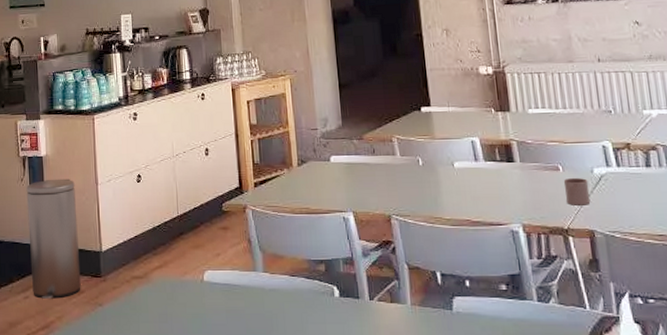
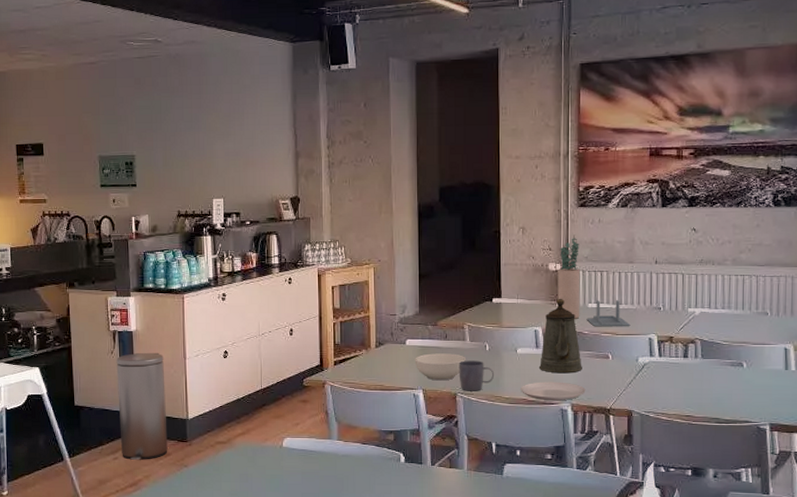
bowl: none [341,170,399,201] -> present [415,353,467,381]
mug: none [390,177,432,213] -> present [459,360,495,391]
plate: none [462,199,537,222] -> present [521,381,586,401]
coffee pot: none [481,104,530,189] -> present [539,298,582,374]
vase: none [489,34,521,127] -> present [558,234,580,319]
napkin holder: none [528,104,579,135] -> present [586,300,631,327]
cup: present [563,177,591,206] -> none [611,365,633,389]

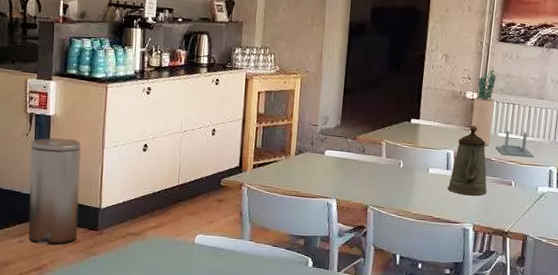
bowl: present [415,353,467,381] -> none [331,165,381,193]
mug: present [459,360,495,391] -> none [372,175,406,205]
plate: present [521,381,586,401] -> none [428,201,488,221]

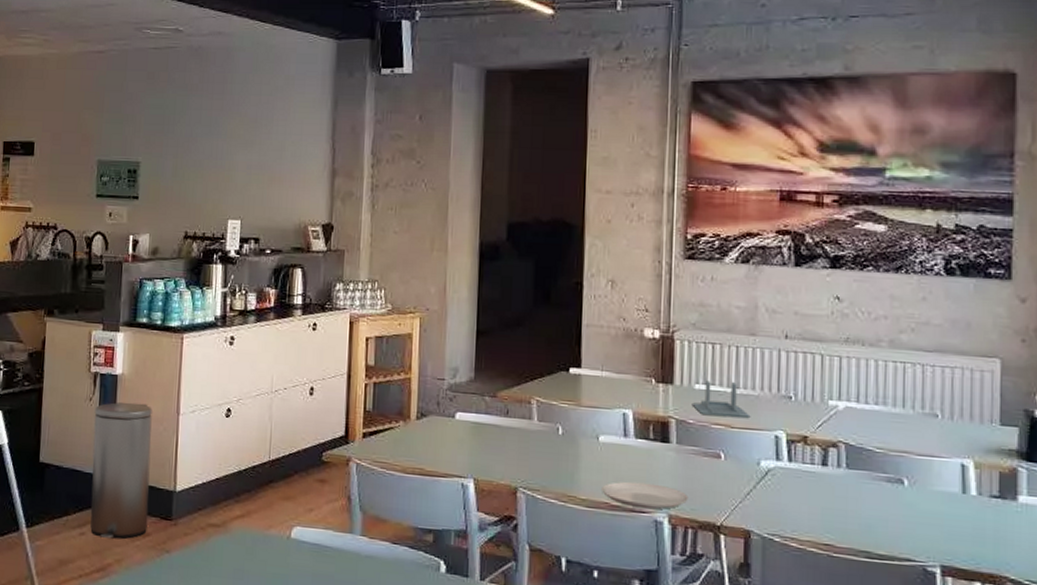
plate: none [428,201,488,221] -> present [602,481,689,510]
coffee pot: present [448,125,487,196] -> none [628,374,685,474]
vase: present [471,67,497,146] -> none [654,293,686,403]

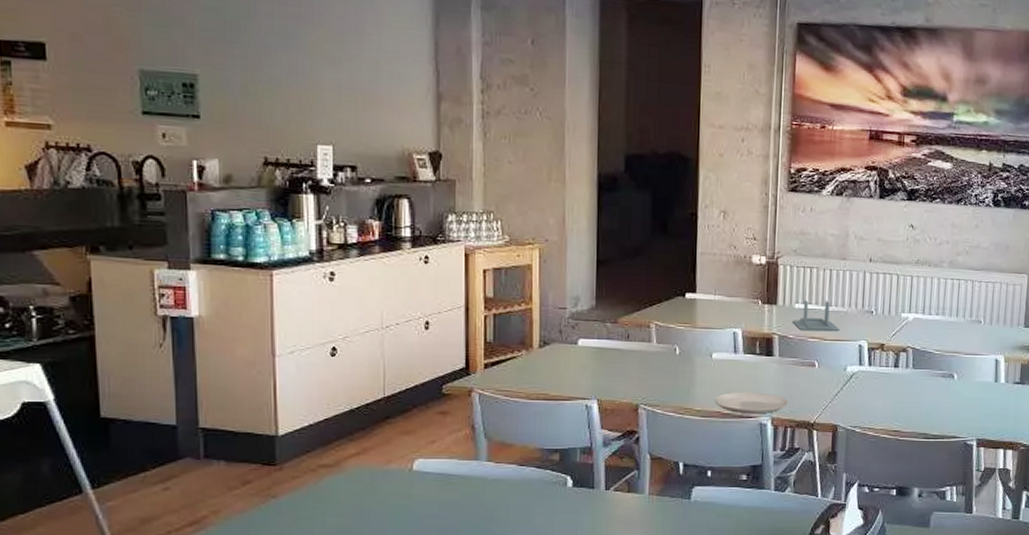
pedal bin: present [90,402,152,539] -> none [167,346,247,490]

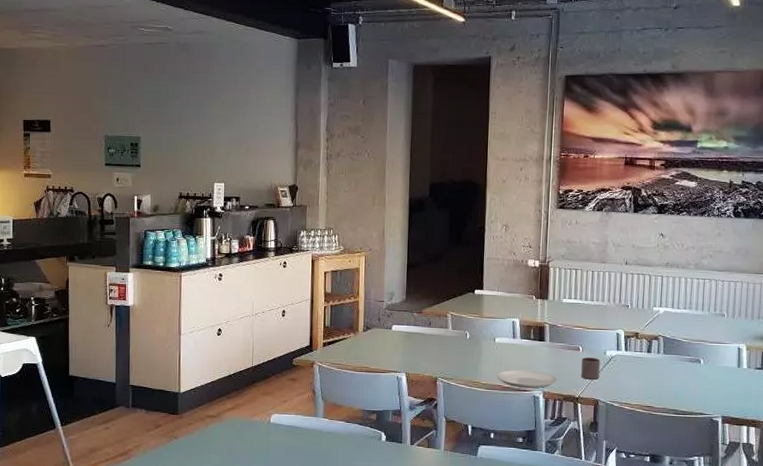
napkin holder: present [792,300,840,331] -> none [560,296,601,321]
cup: none [816,374,840,401] -> present [580,357,601,380]

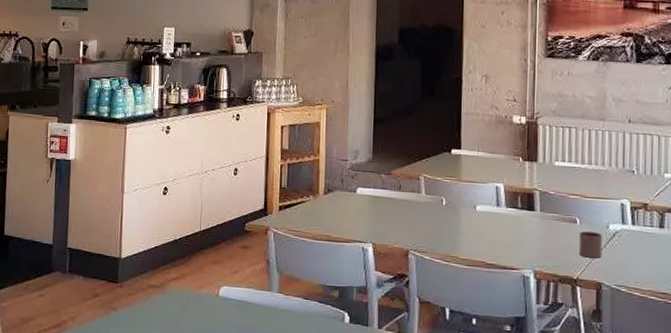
plate: present [497,369,557,389] -> none [479,243,550,267]

